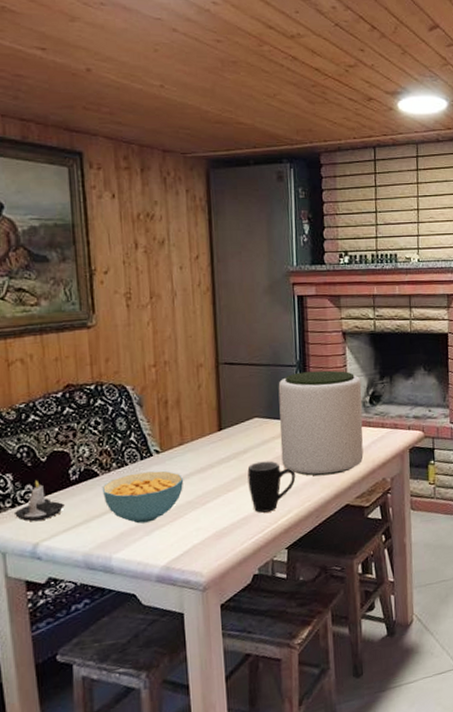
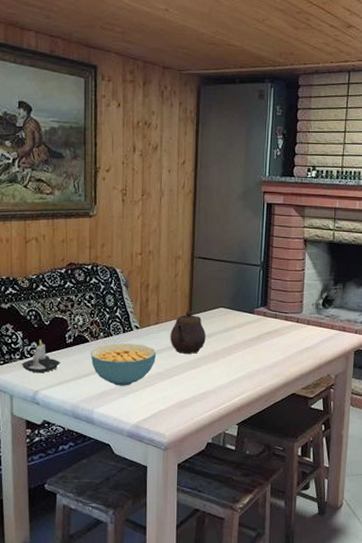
teapot: none [198,425,241,476] -> present [170,310,206,354]
mug: present [247,460,296,513] -> none [210,346,251,391]
plant pot: present [278,370,364,476] -> none [240,272,317,365]

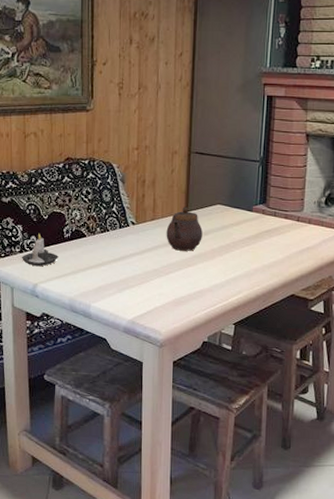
cereal bowl: present [90,343,157,386] -> none [87,239,153,282]

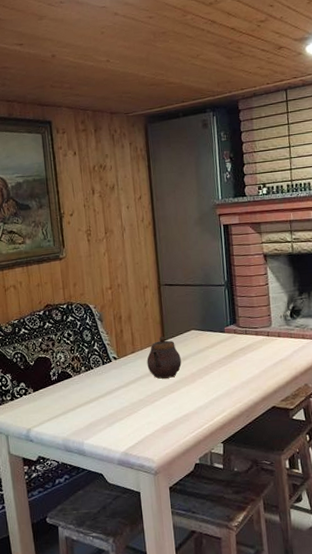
candle: present [21,234,58,267] -> none [12,380,48,412]

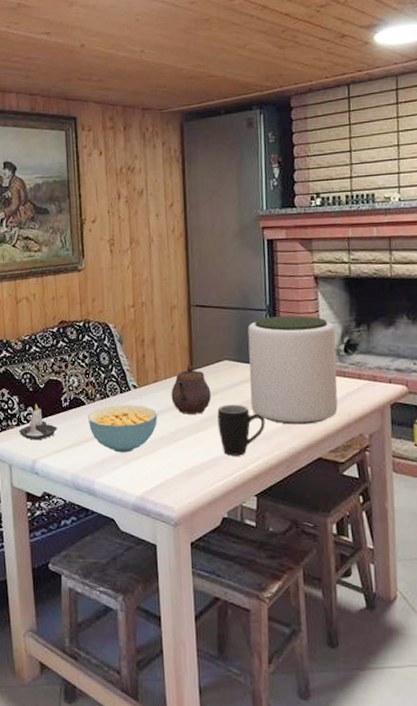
candle: none [12,380,48,412] -> present [18,404,57,441]
cereal bowl: none [74,374,137,417] -> present [87,405,158,453]
mug: none [187,367,228,411] -> present [217,404,266,456]
plant pot: none [210,288,287,381] -> present [247,315,338,425]

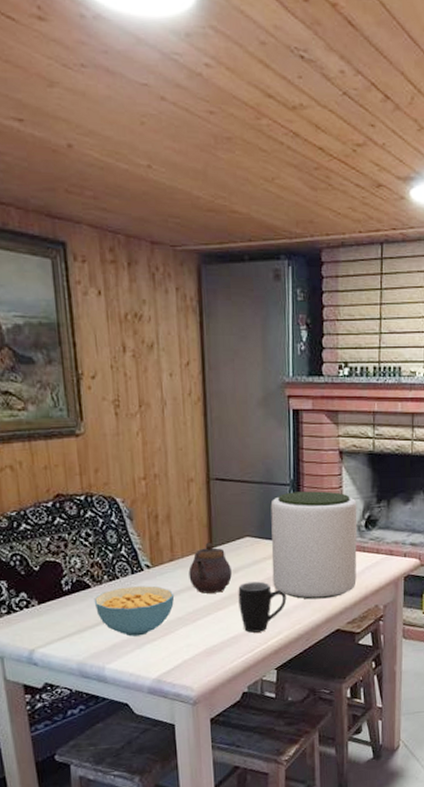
candle: present [18,404,57,441] -> none [9,589,58,629]

